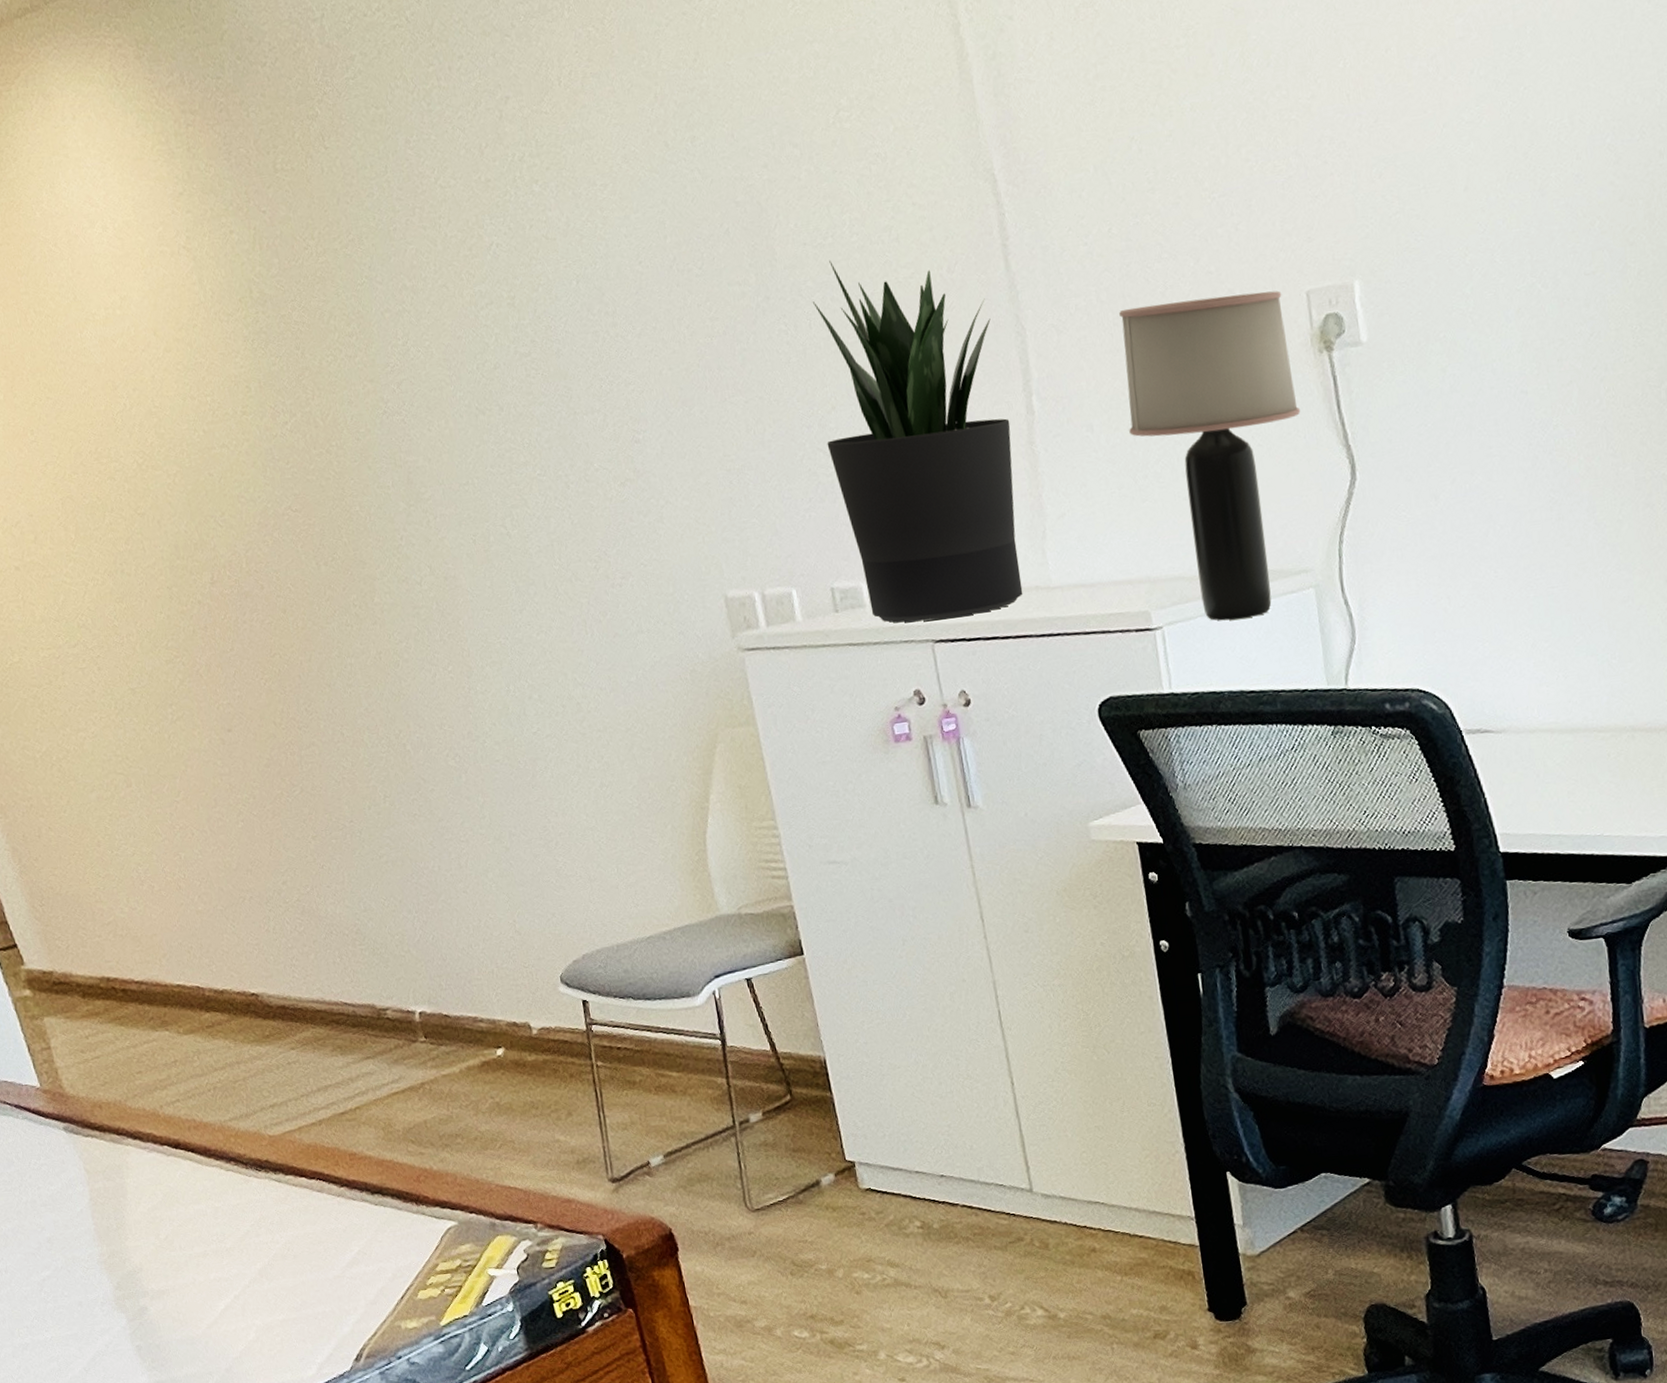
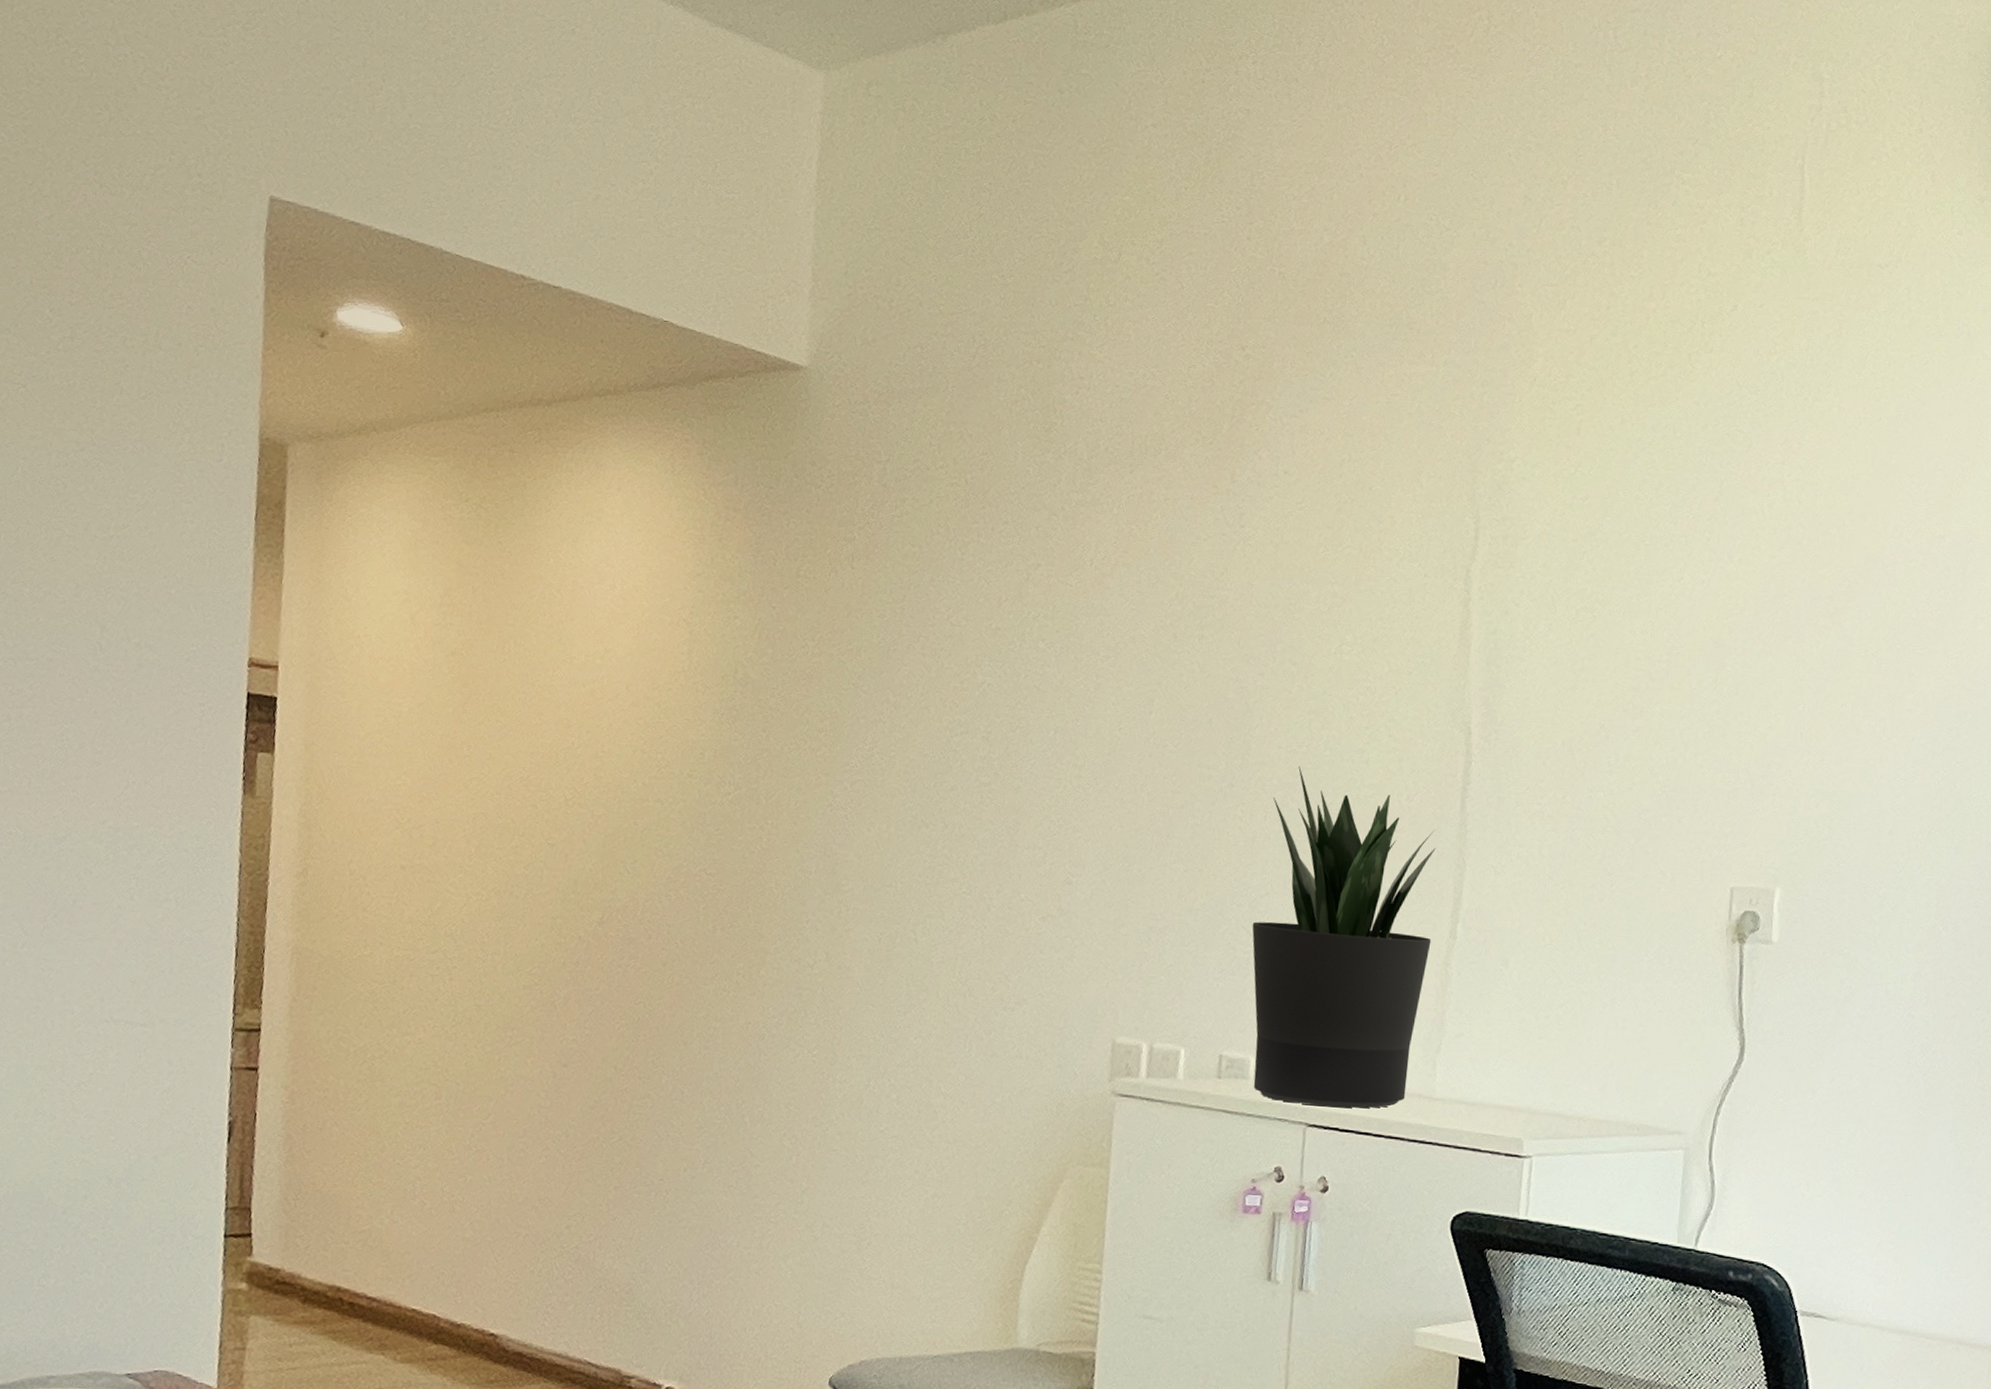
table lamp: present [1119,290,1301,621] -> none [1541,866,1708,1165]

